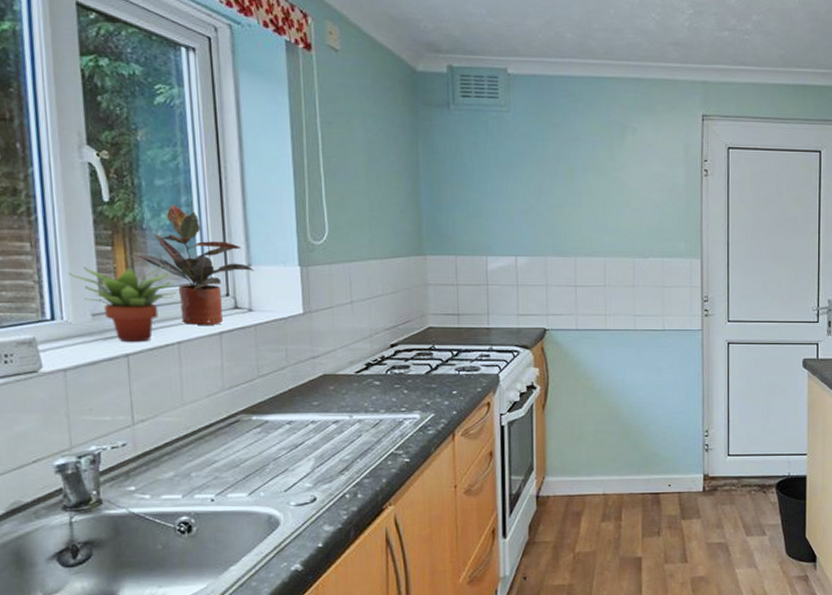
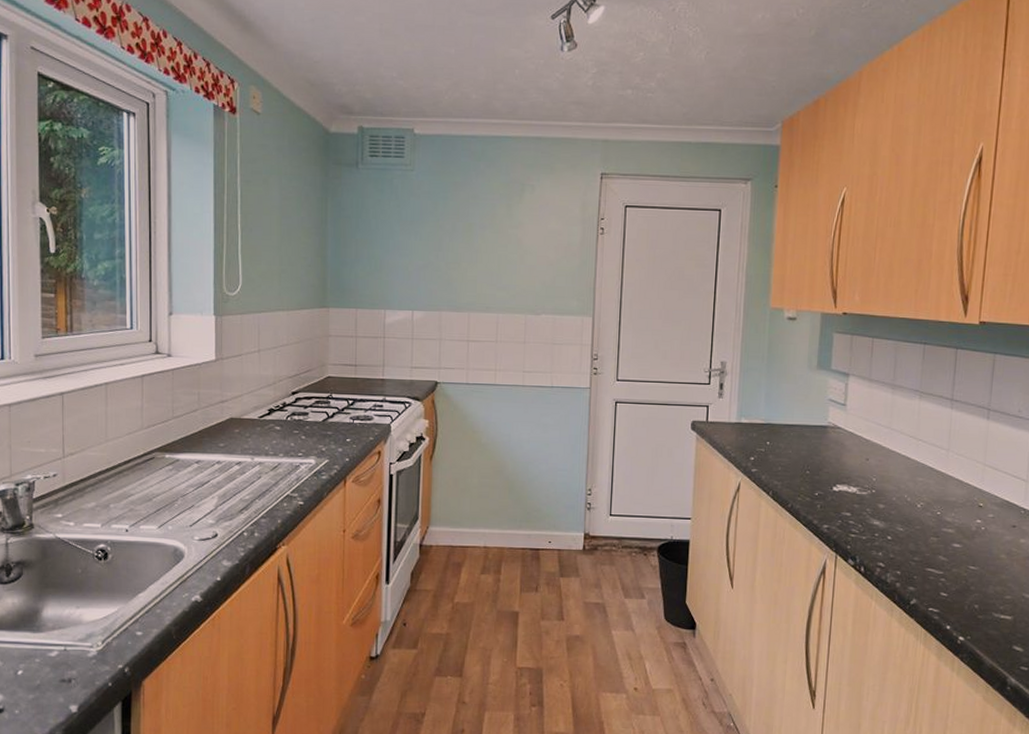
succulent plant: present [68,263,176,342] -> none [18,310,106,382]
potted plant: present [137,204,255,325] -> none [76,256,175,368]

